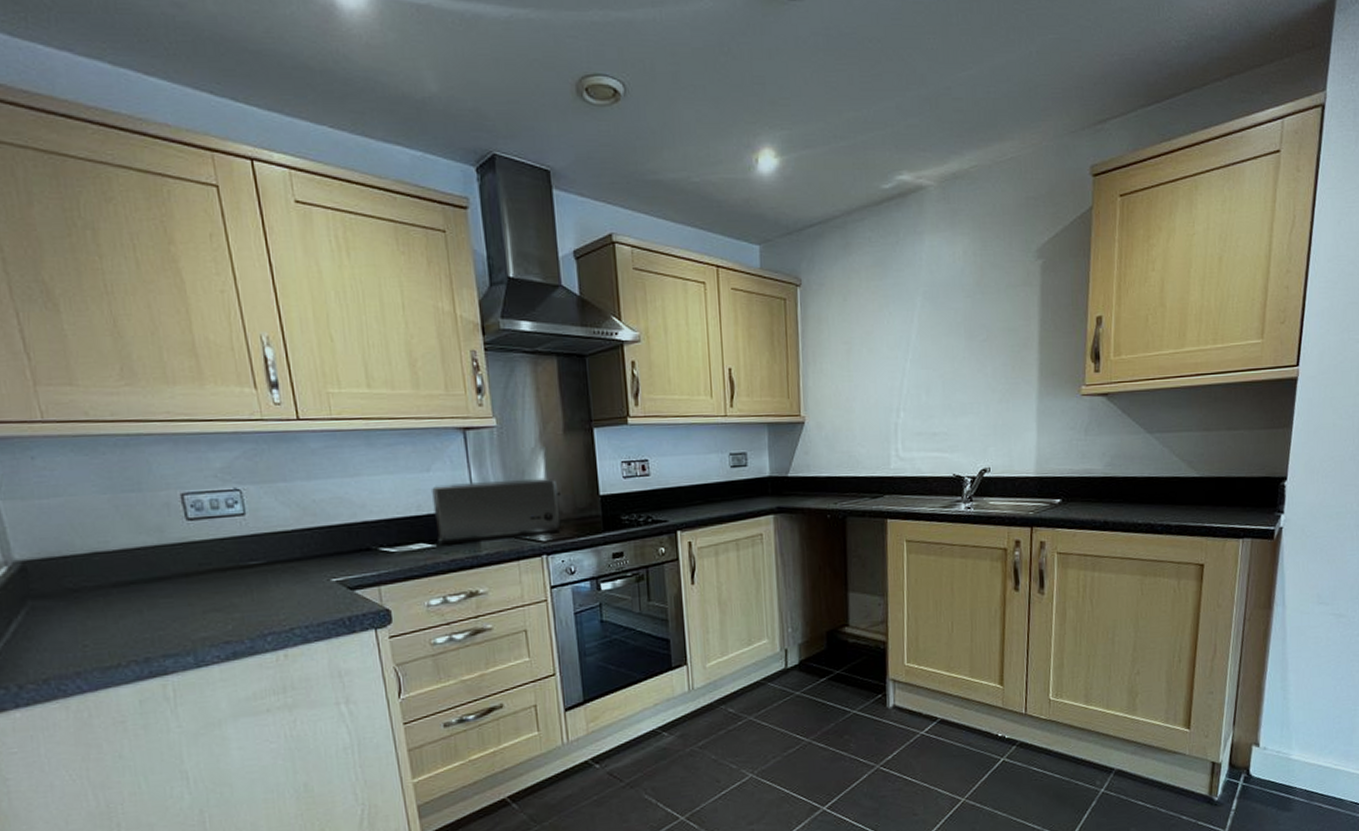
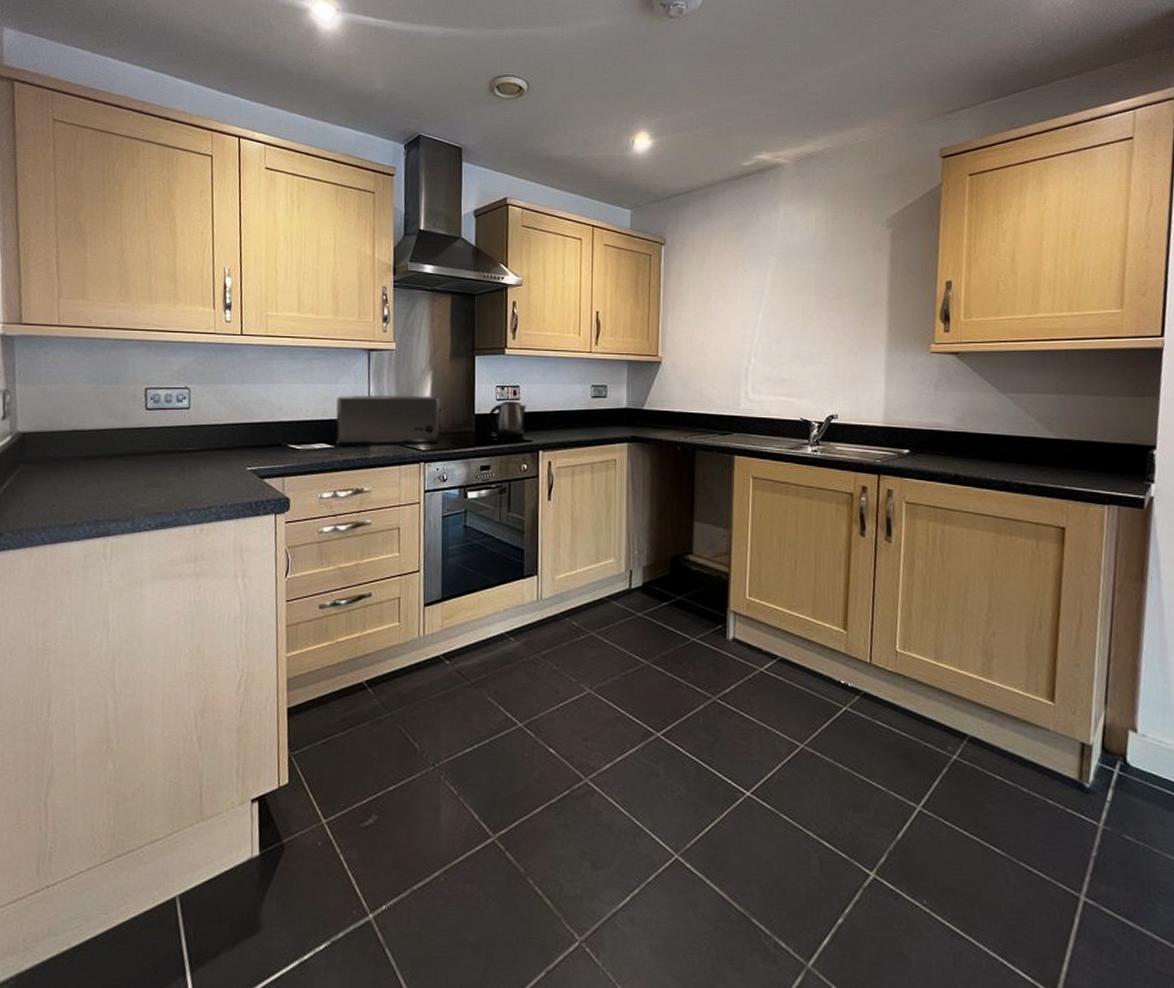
kettle: none [615,477,659,525] -> present [487,400,526,443]

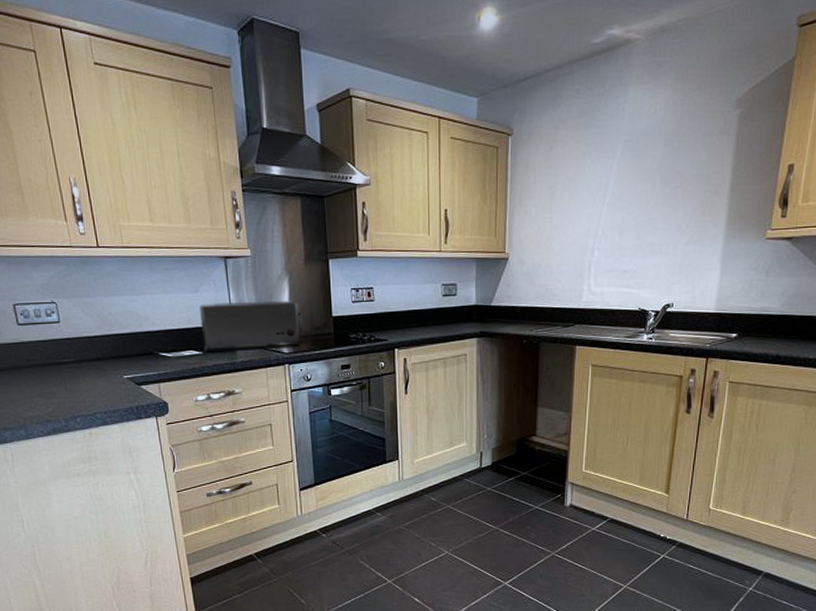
kettle: present [487,400,526,443] -> none [345,302,381,343]

